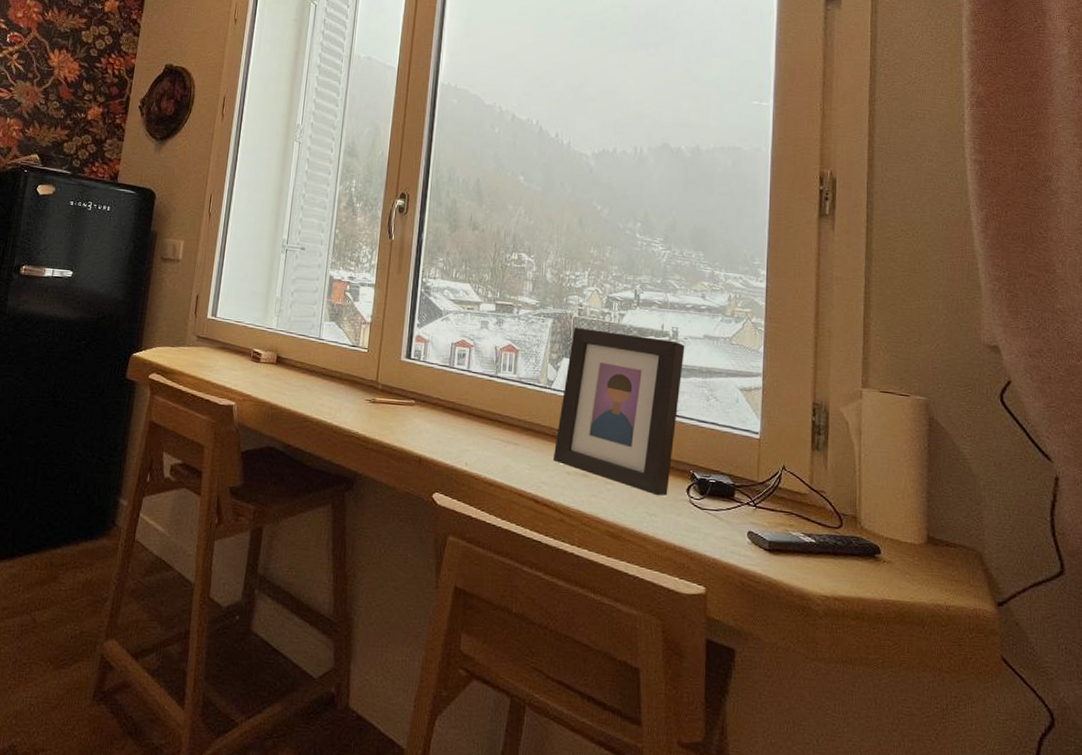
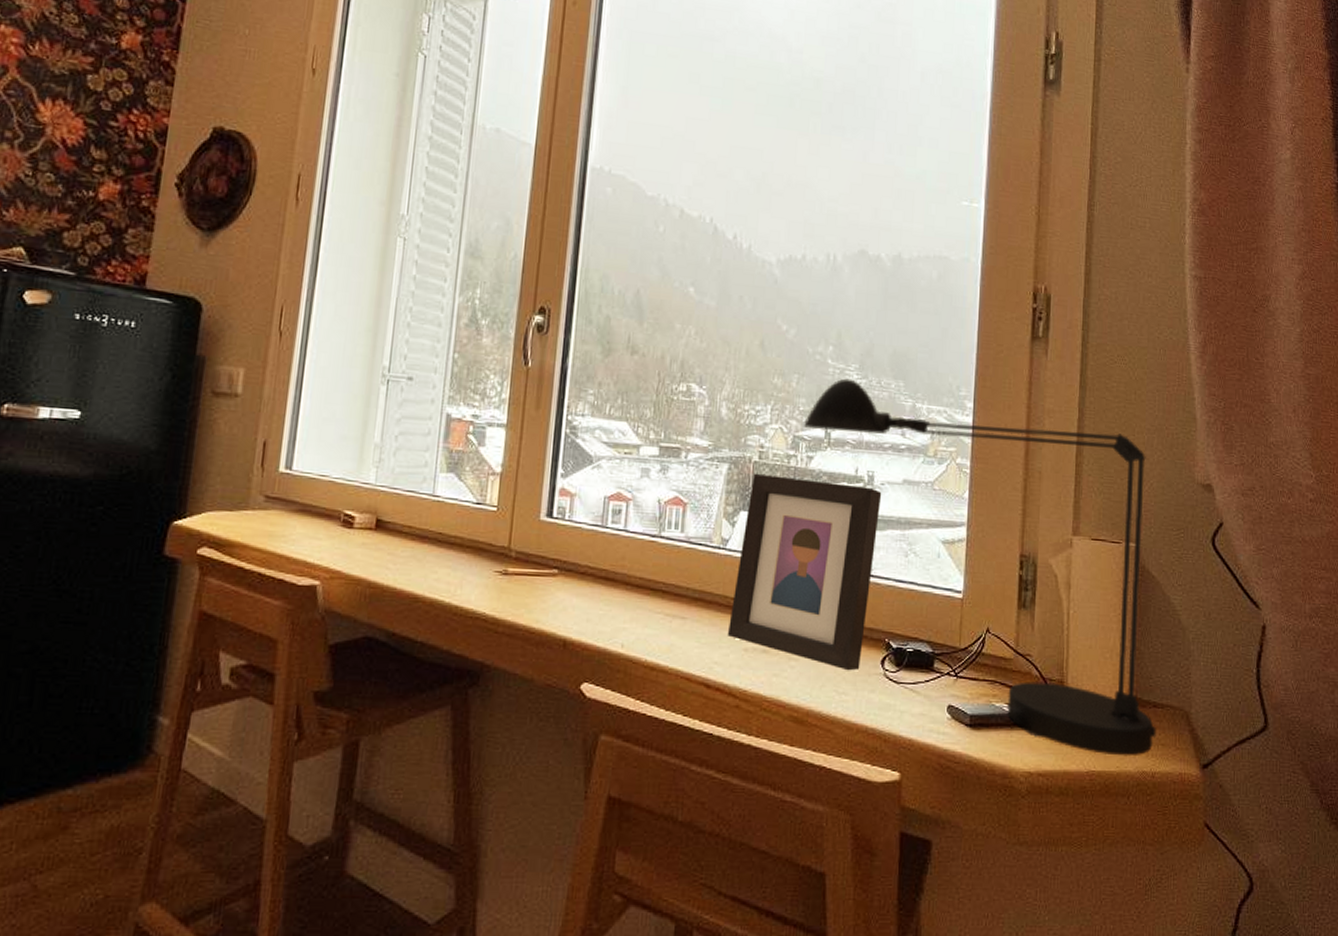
desk lamp: none [615,249,950,589] -> present [802,378,1157,756]

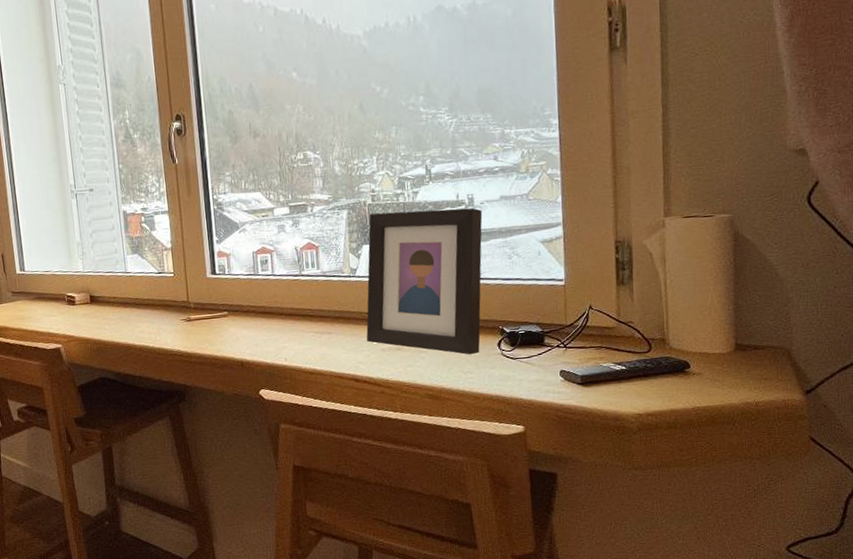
desk lamp: present [802,378,1157,756] -> none [405,119,758,393]

